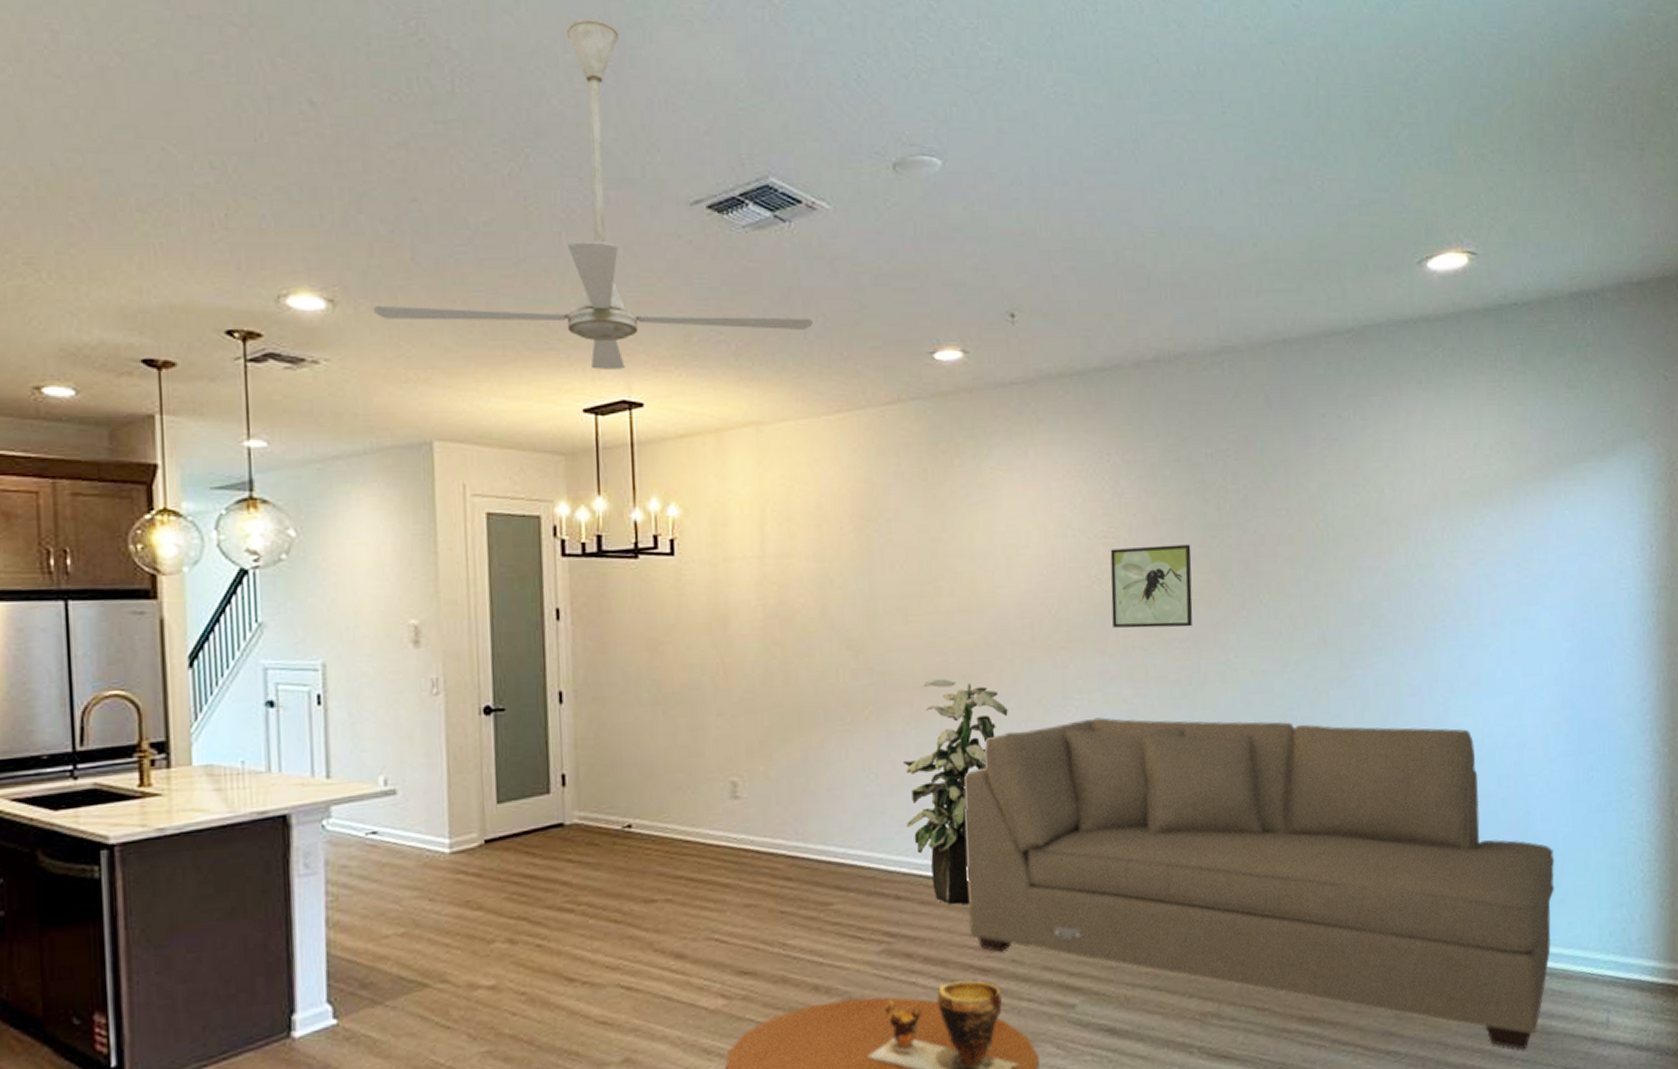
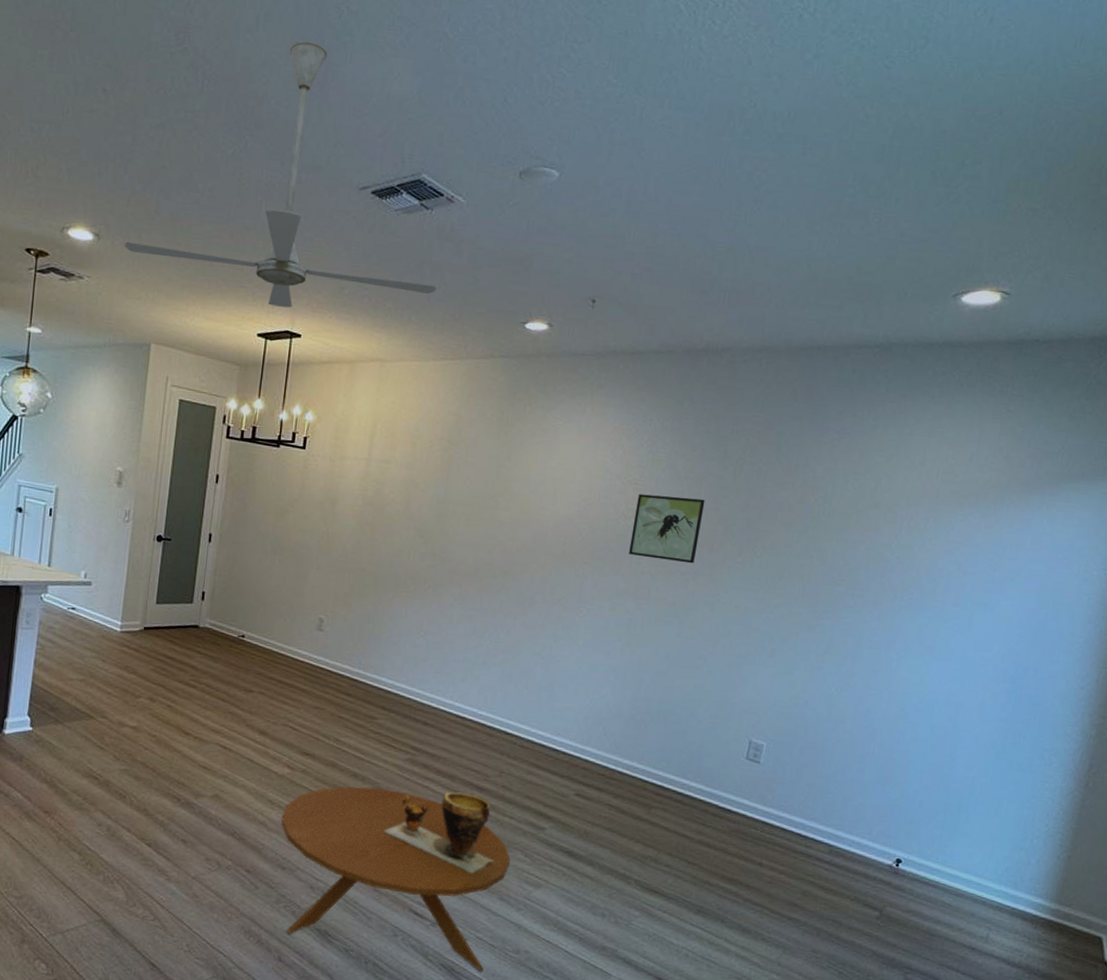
indoor plant: present [902,679,1008,905] -> none [442,570,534,739]
sofa: present [964,717,1555,1049] -> none [475,619,969,942]

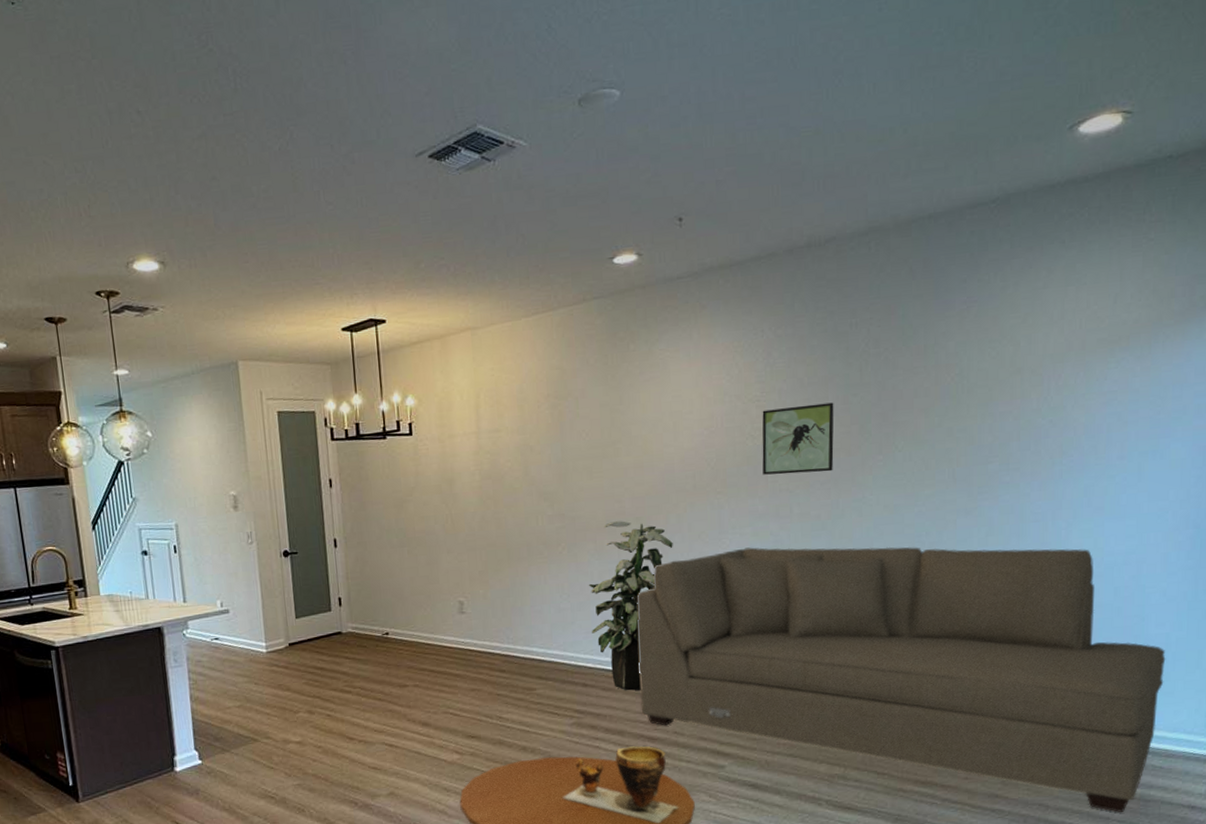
ceiling fan: present [125,40,436,308] -> none [192,10,514,297]
indoor plant: none [442,570,534,739] -> present [588,521,673,691]
sofa: none [475,619,969,942] -> present [637,547,1166,812]

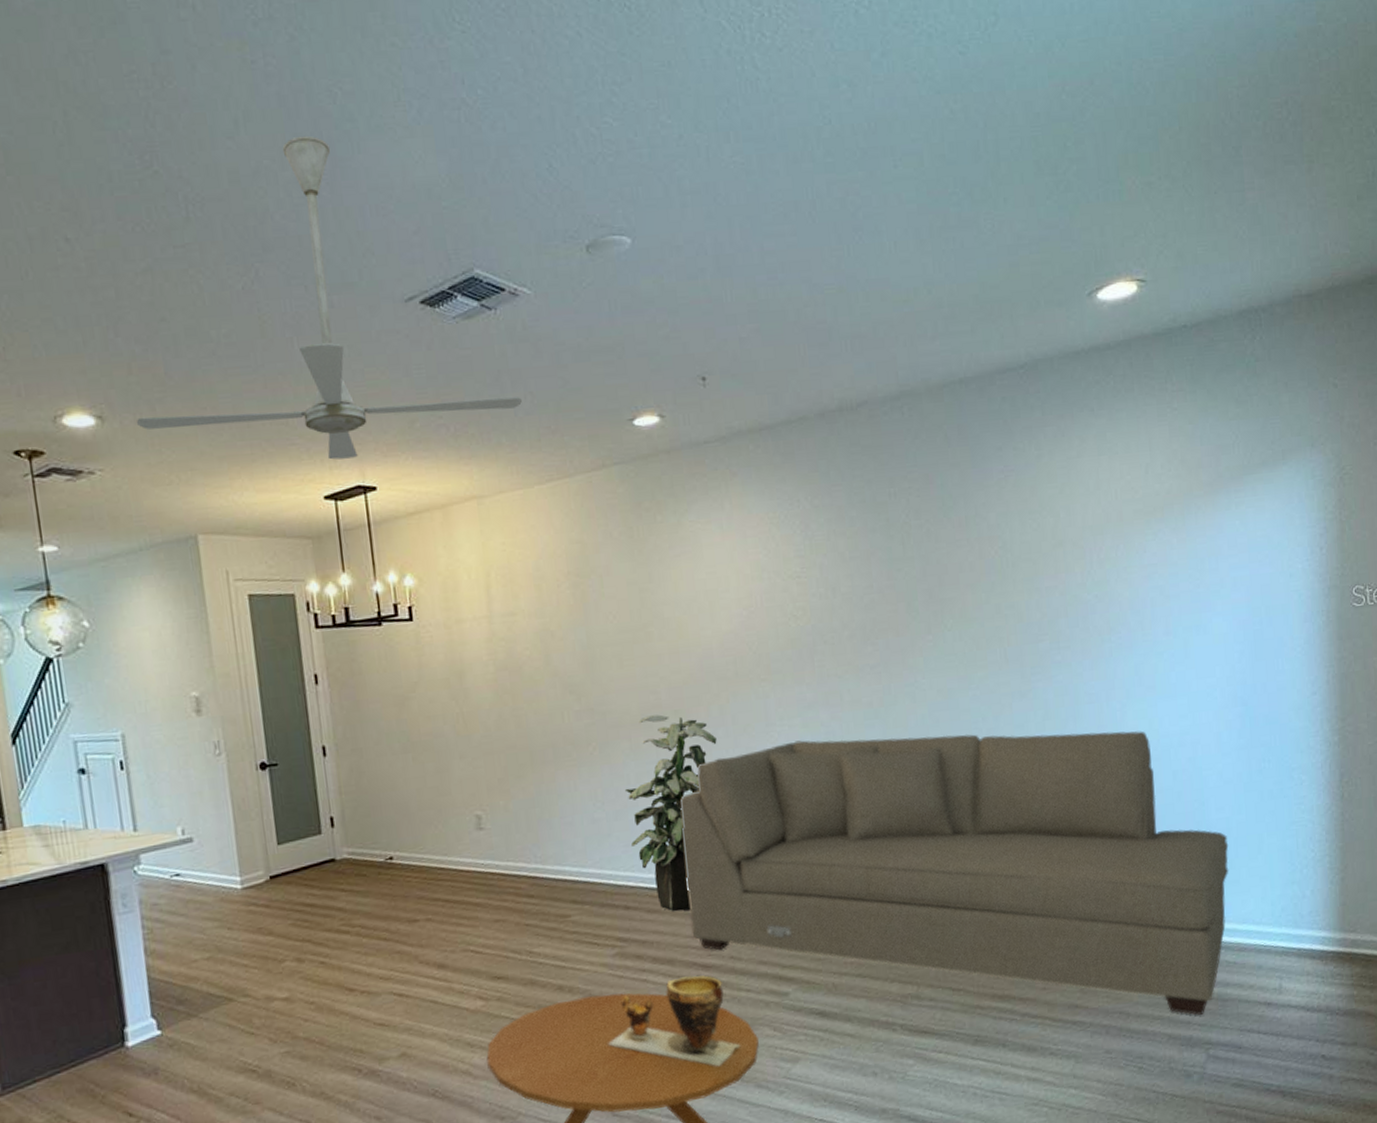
ceiling fan: none [192,10,514,297] -> present [137,135,522,460]
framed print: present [762,402,834,475] -> none [803,578,882,659]

